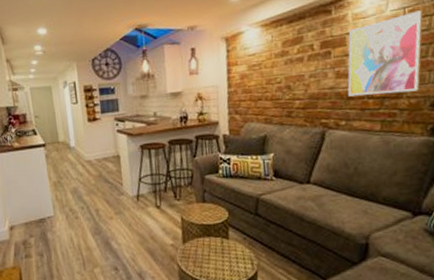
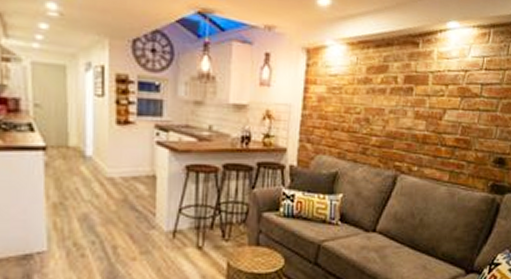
wall art: present [347,10,423,97] -> none [424,62,498,145]

